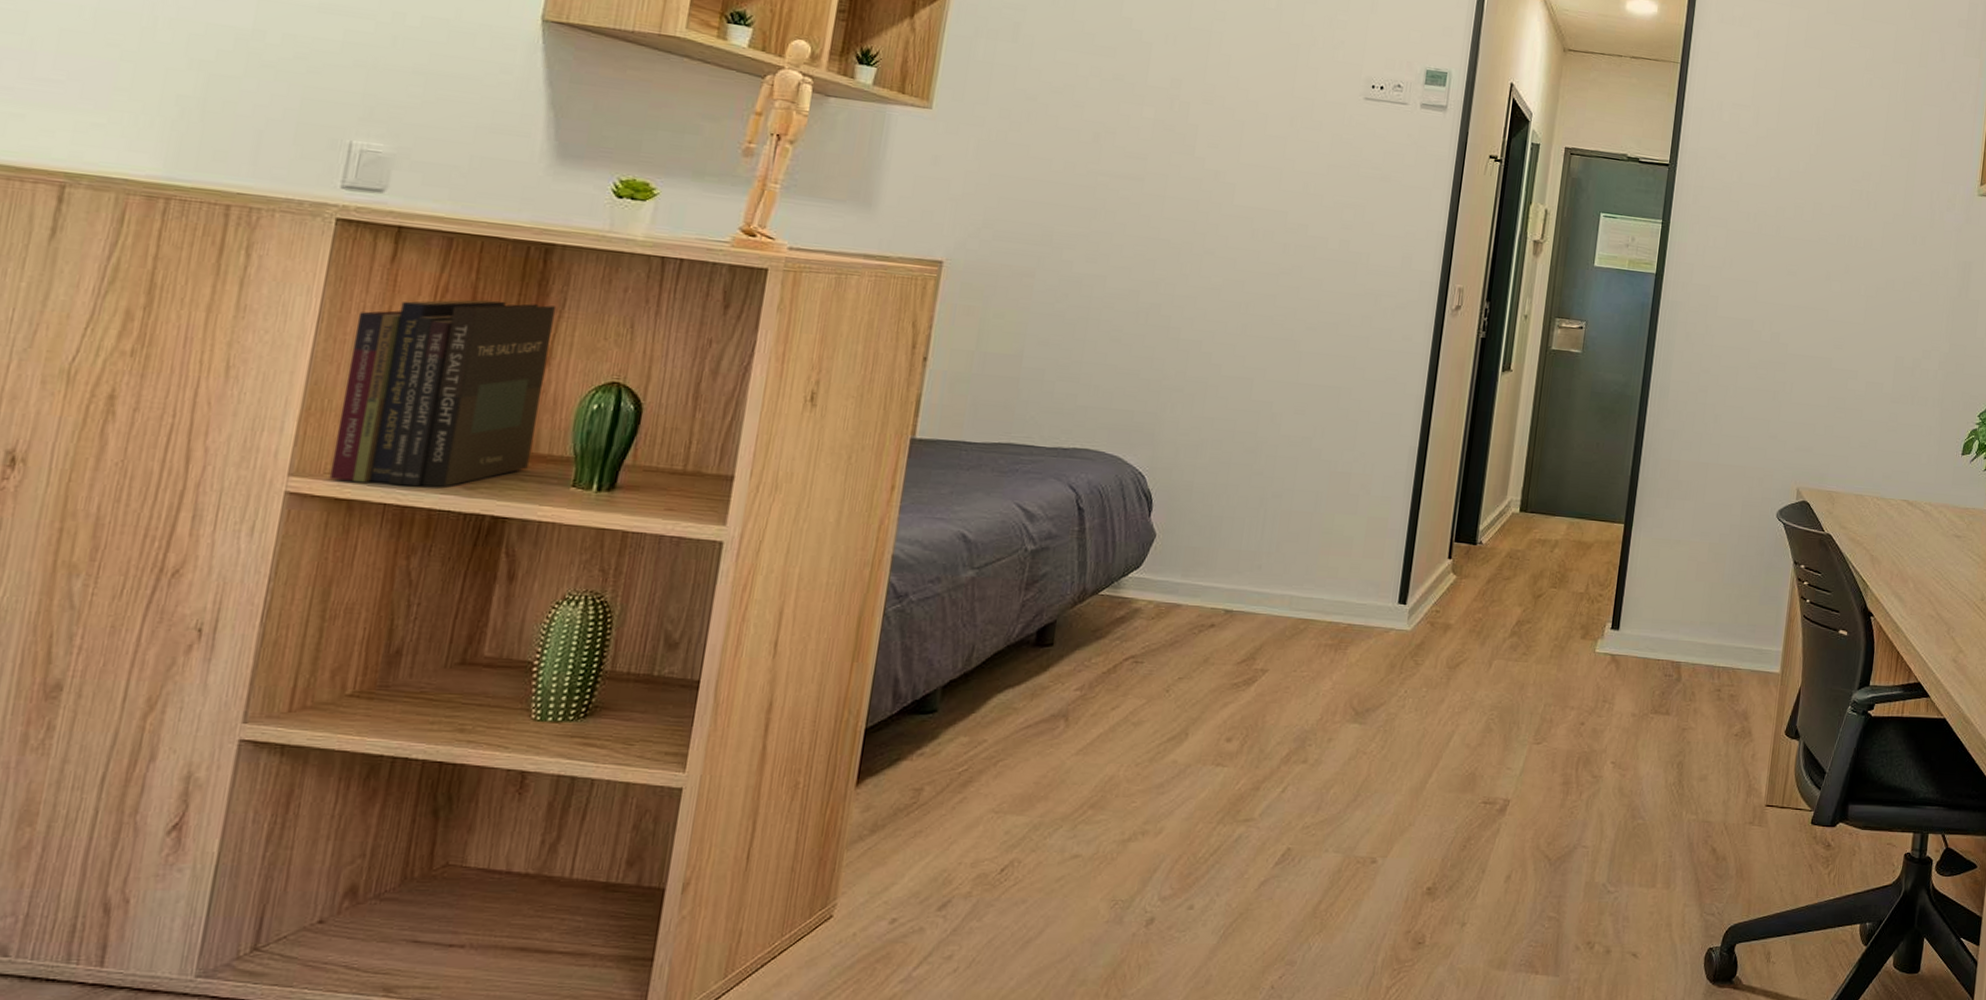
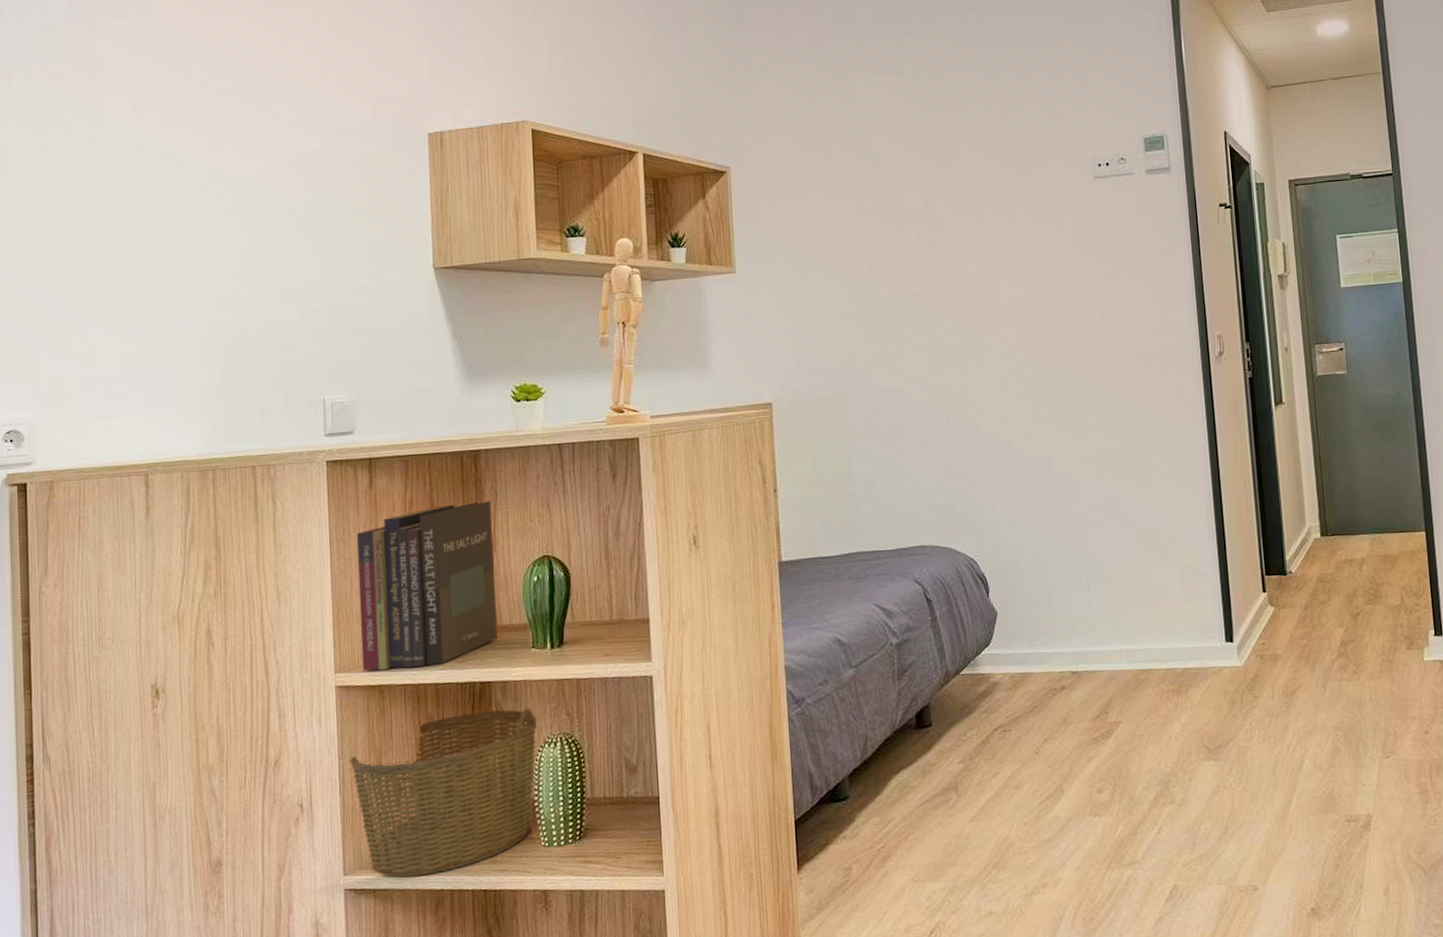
basket: none [284,550,560,736] -> present [350,708,537,878]

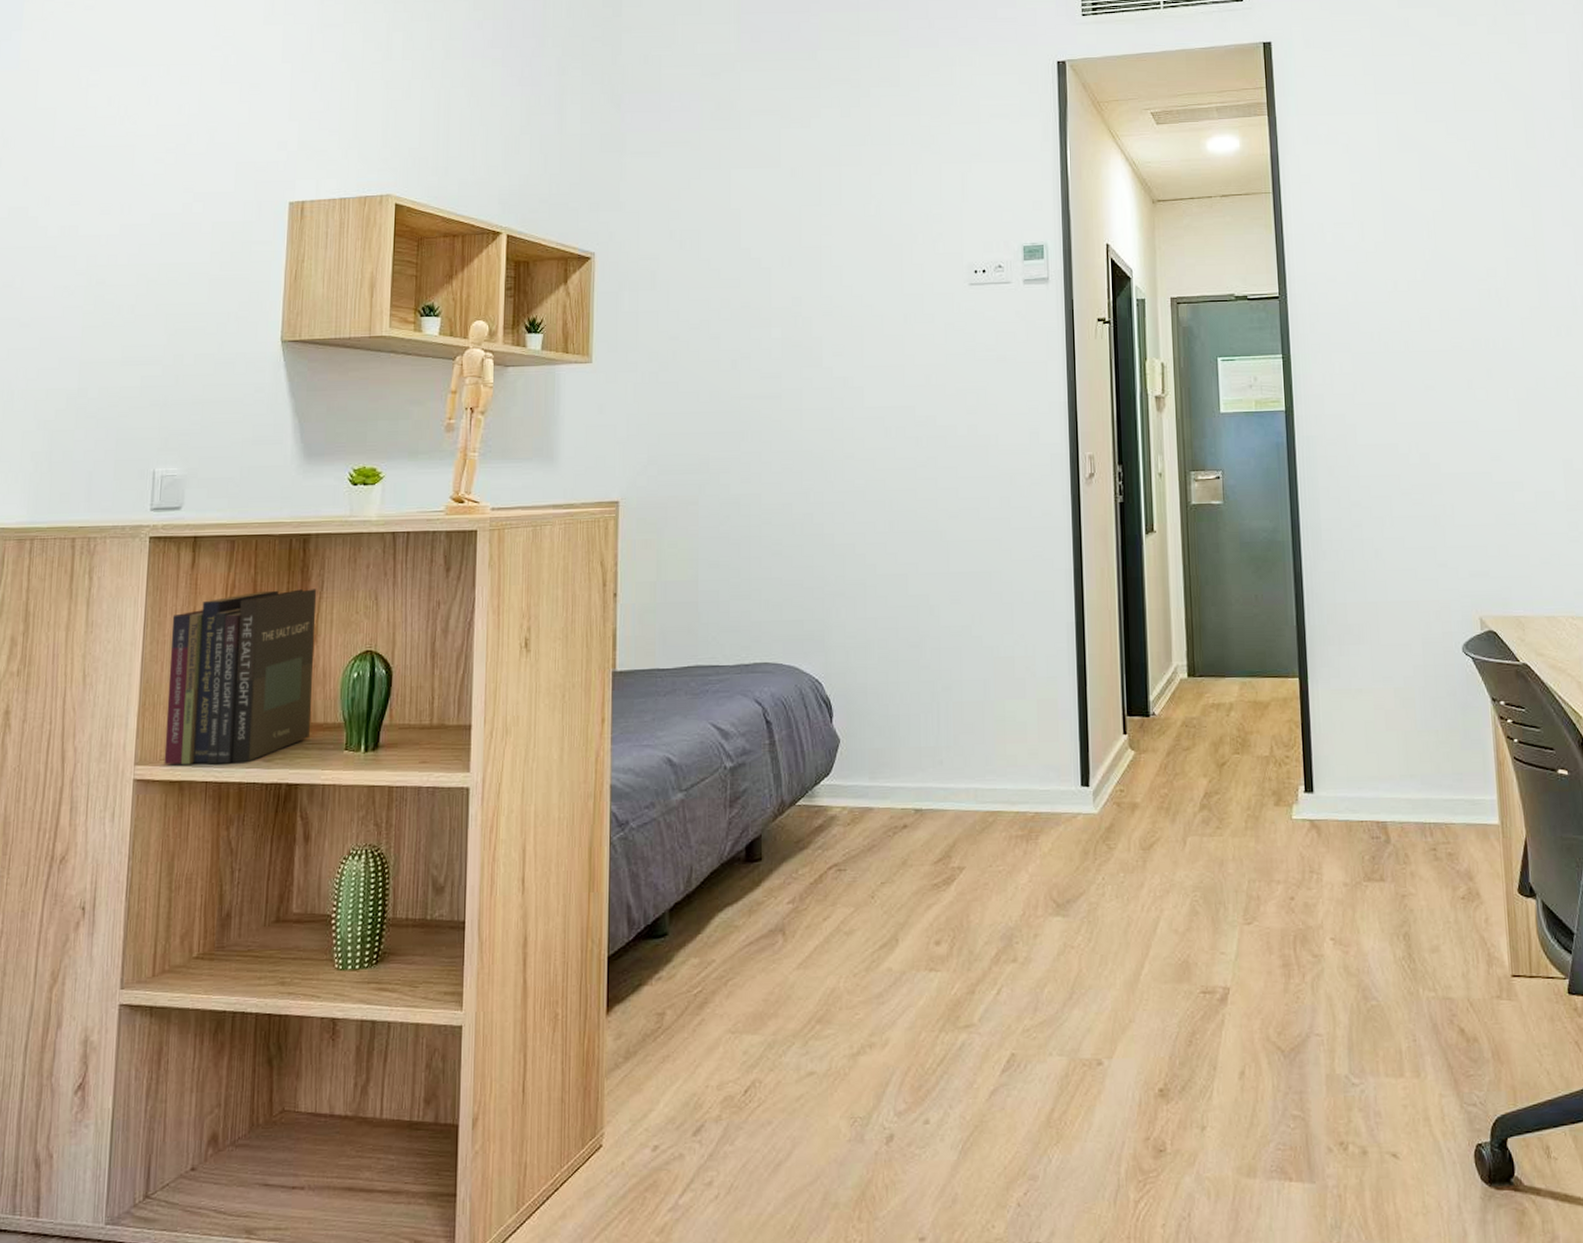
basket: present [350,708,537,878] -> none [140,815,343,995]

